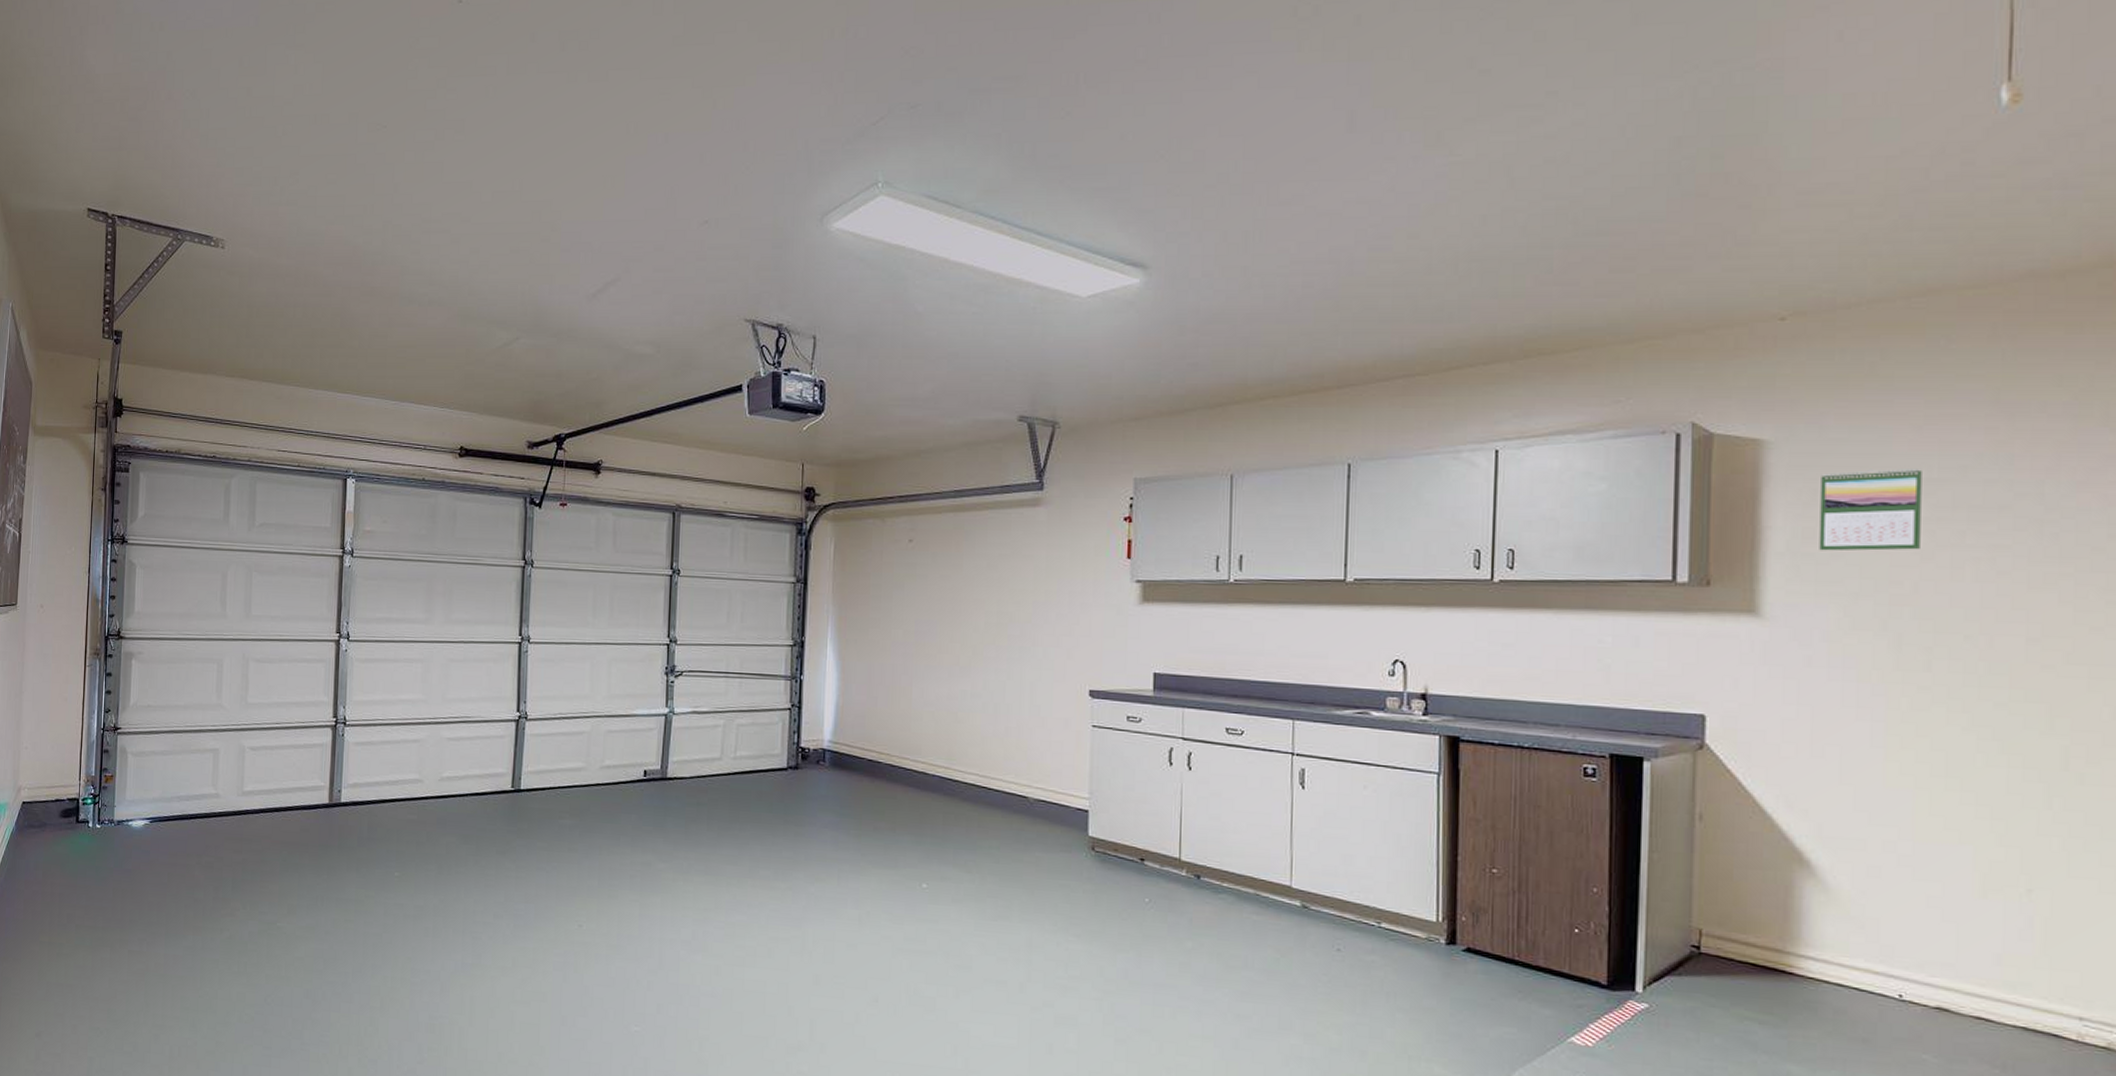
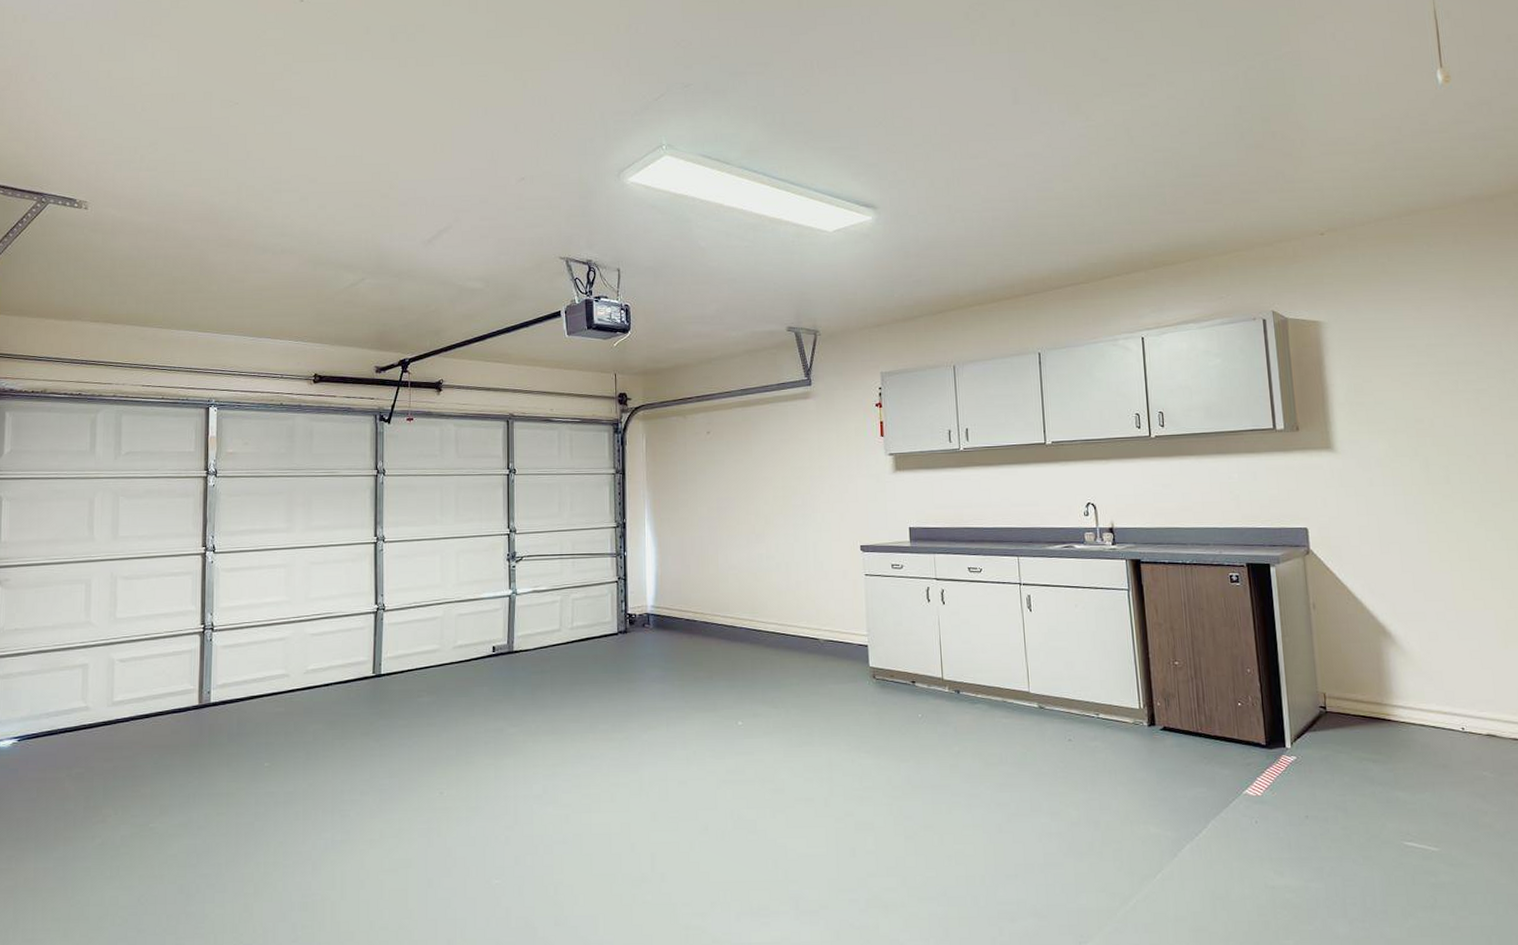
calendar: present [1819,468,1922,551] -> none [1361,337,1431,400]

